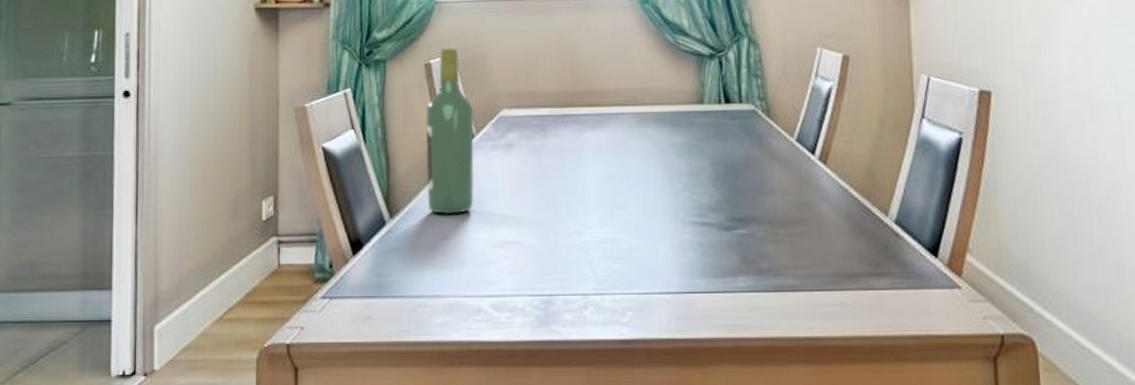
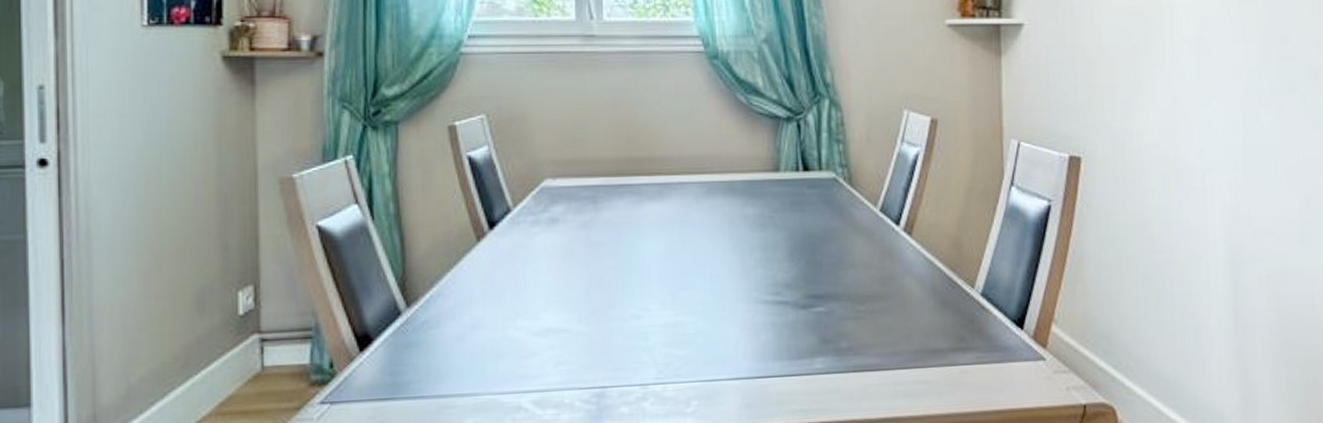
wine bottle: present [425,48,475,215] -> none [449,107,512,301]

